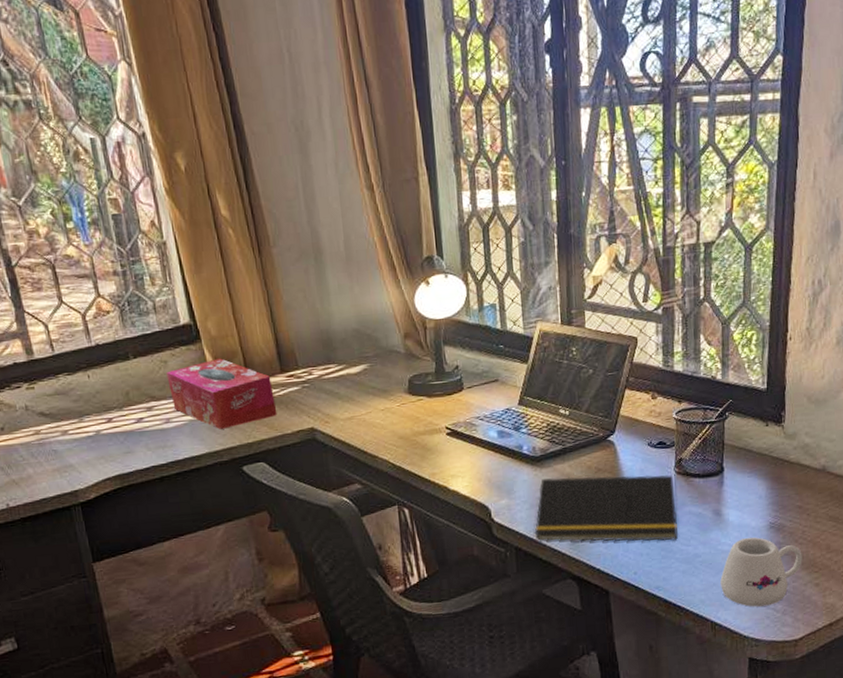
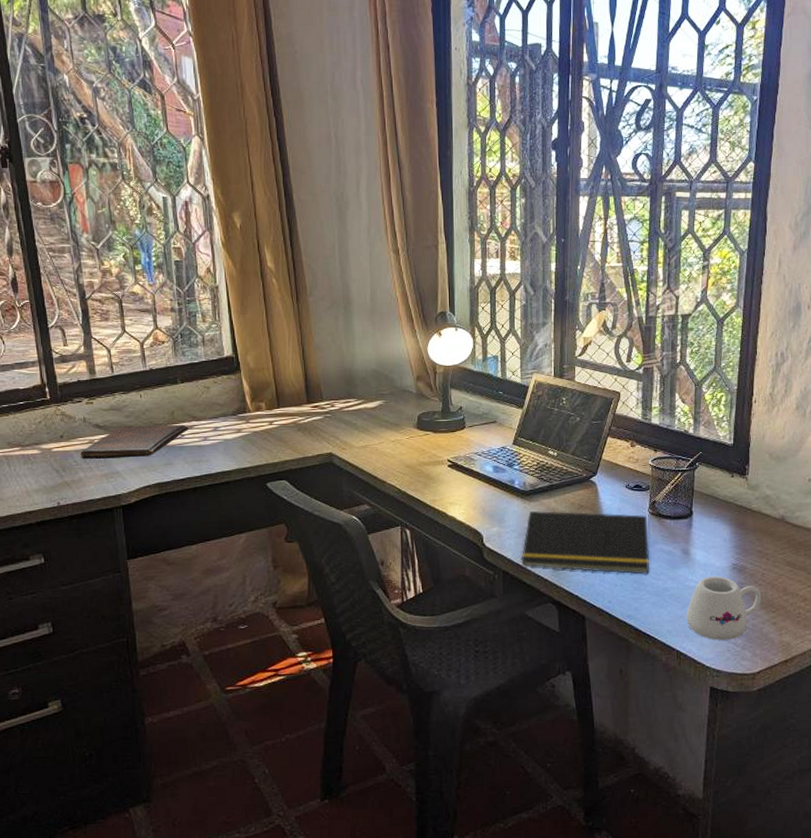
book: none [26,406,148,452] -> present [81,424,189,459]
tissue box: present [166,358,277,429] -> none [208,387,301,449]

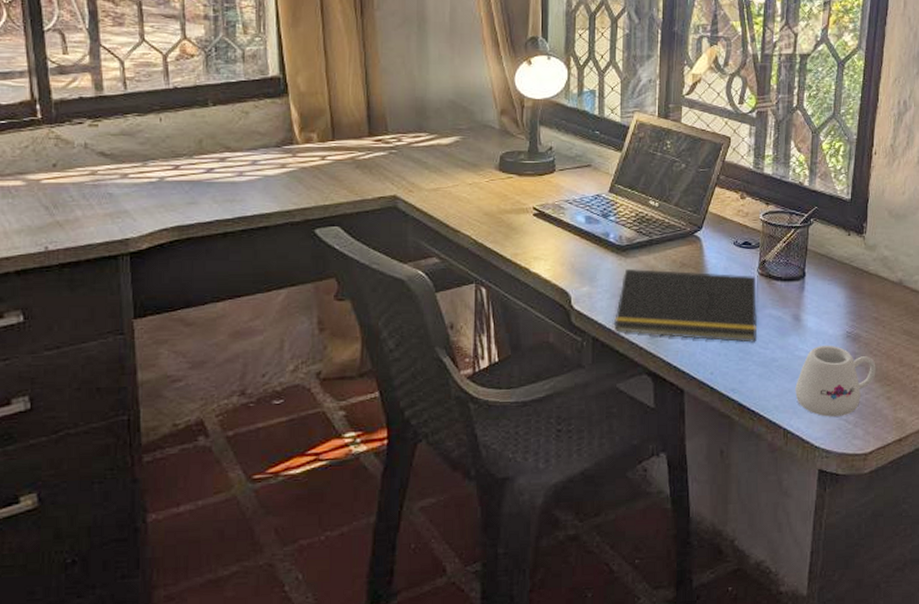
book: present [81,424,189,459] -> none [79,154,221,194]

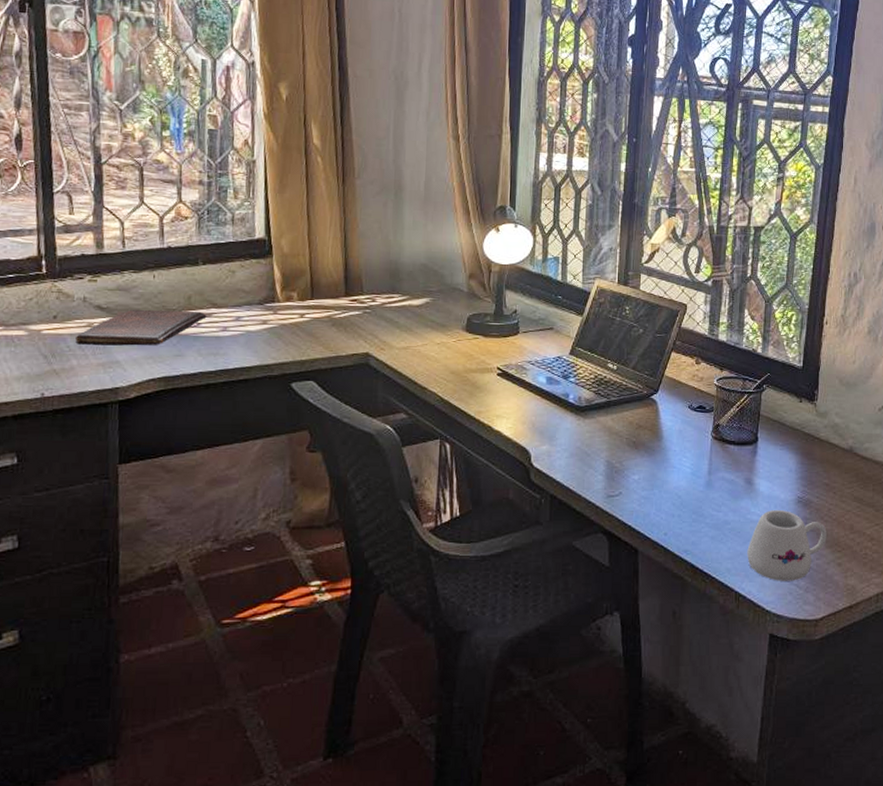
book: none [79,154,221,194] -> present [75,309,207,346]
notepad: present [613,269,757,343] -> none [571,429,710,505]

